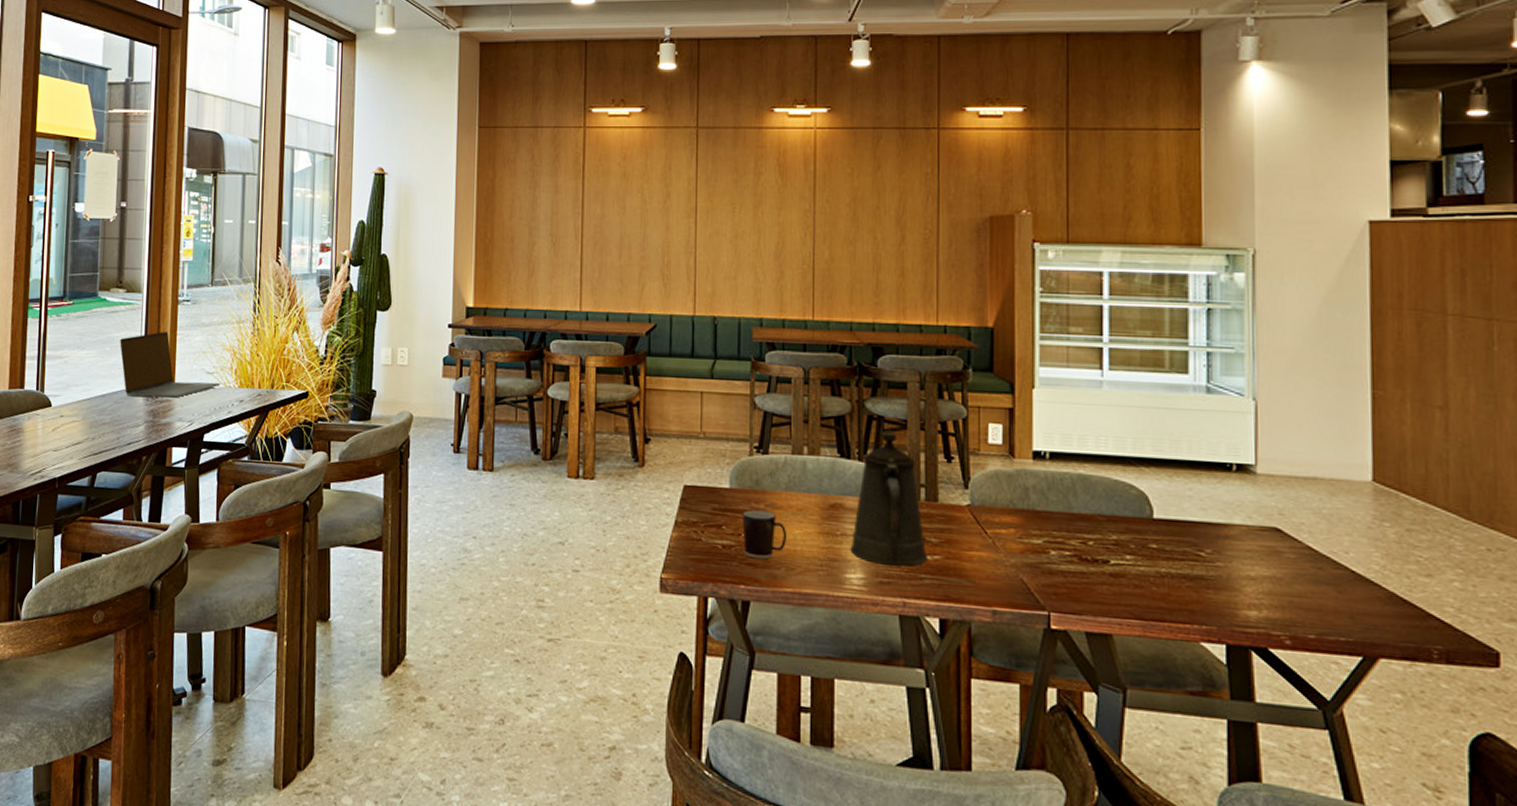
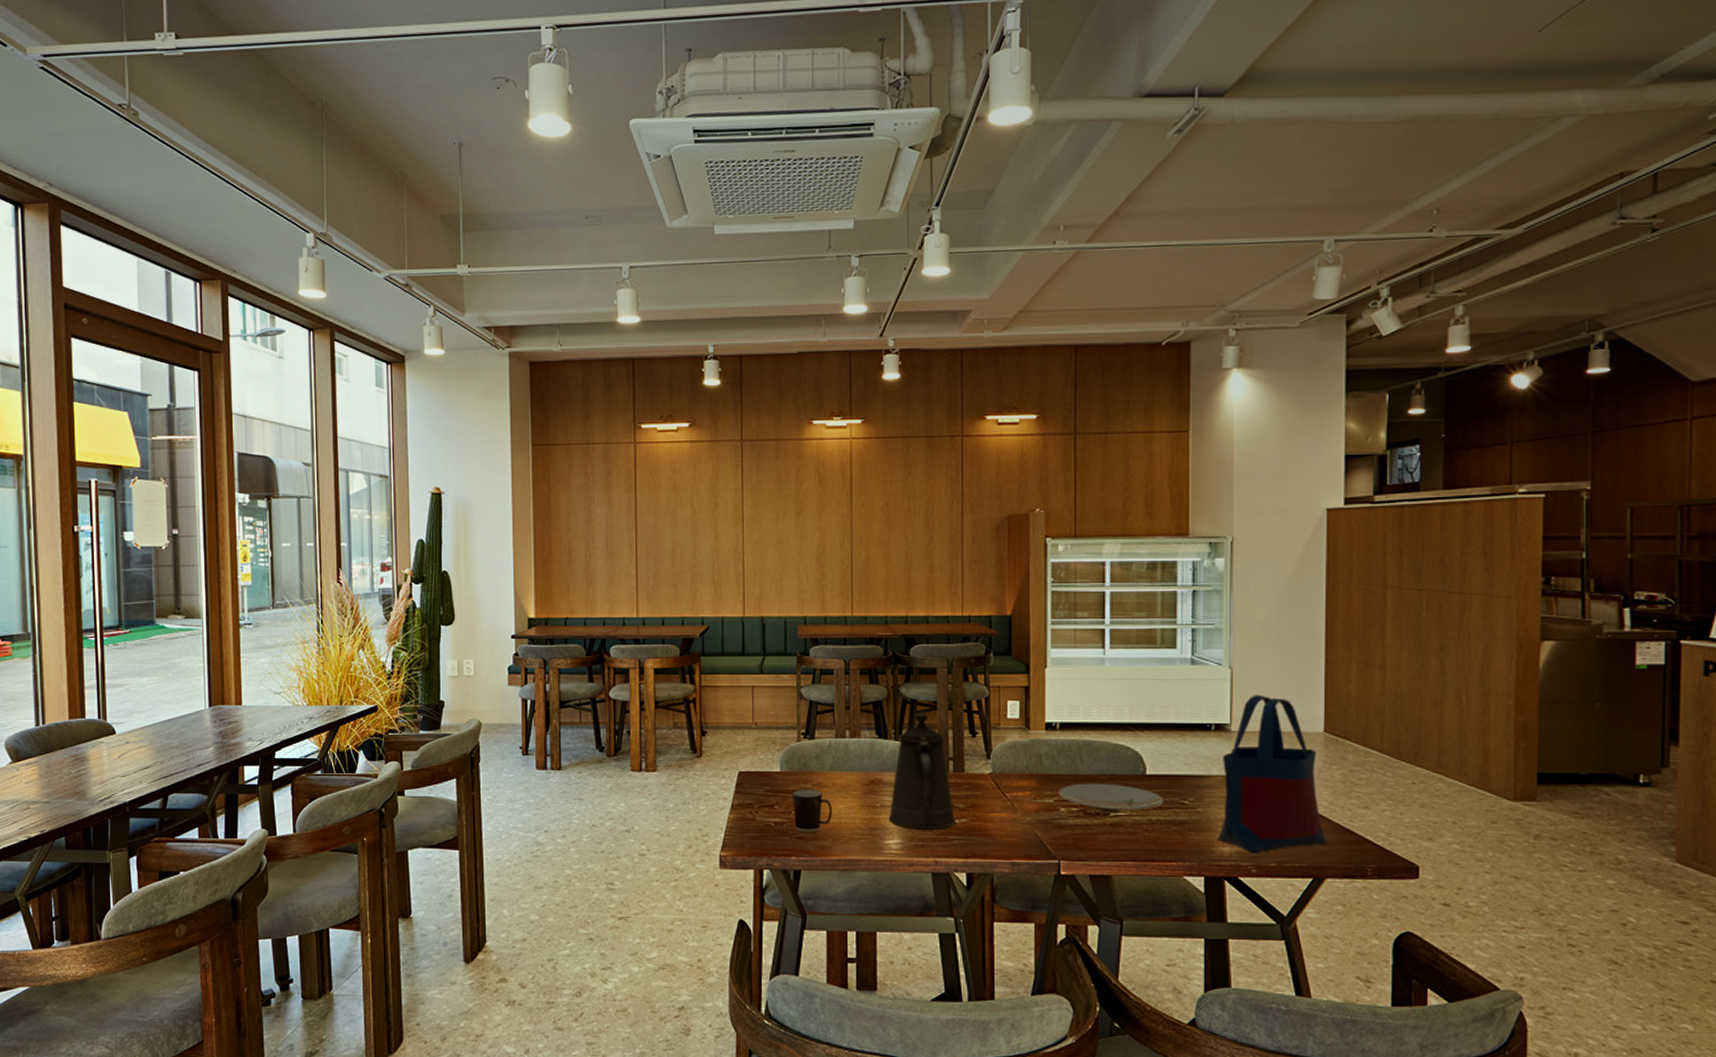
laptop: present [120,332,220,398] -> none [182,655,289,720]
plate: none [1048,523,1176,562] -> present [1058,783,1164,813]
tote bag: none [1241,432,1379,621] -> present [1217,694,1327,853]

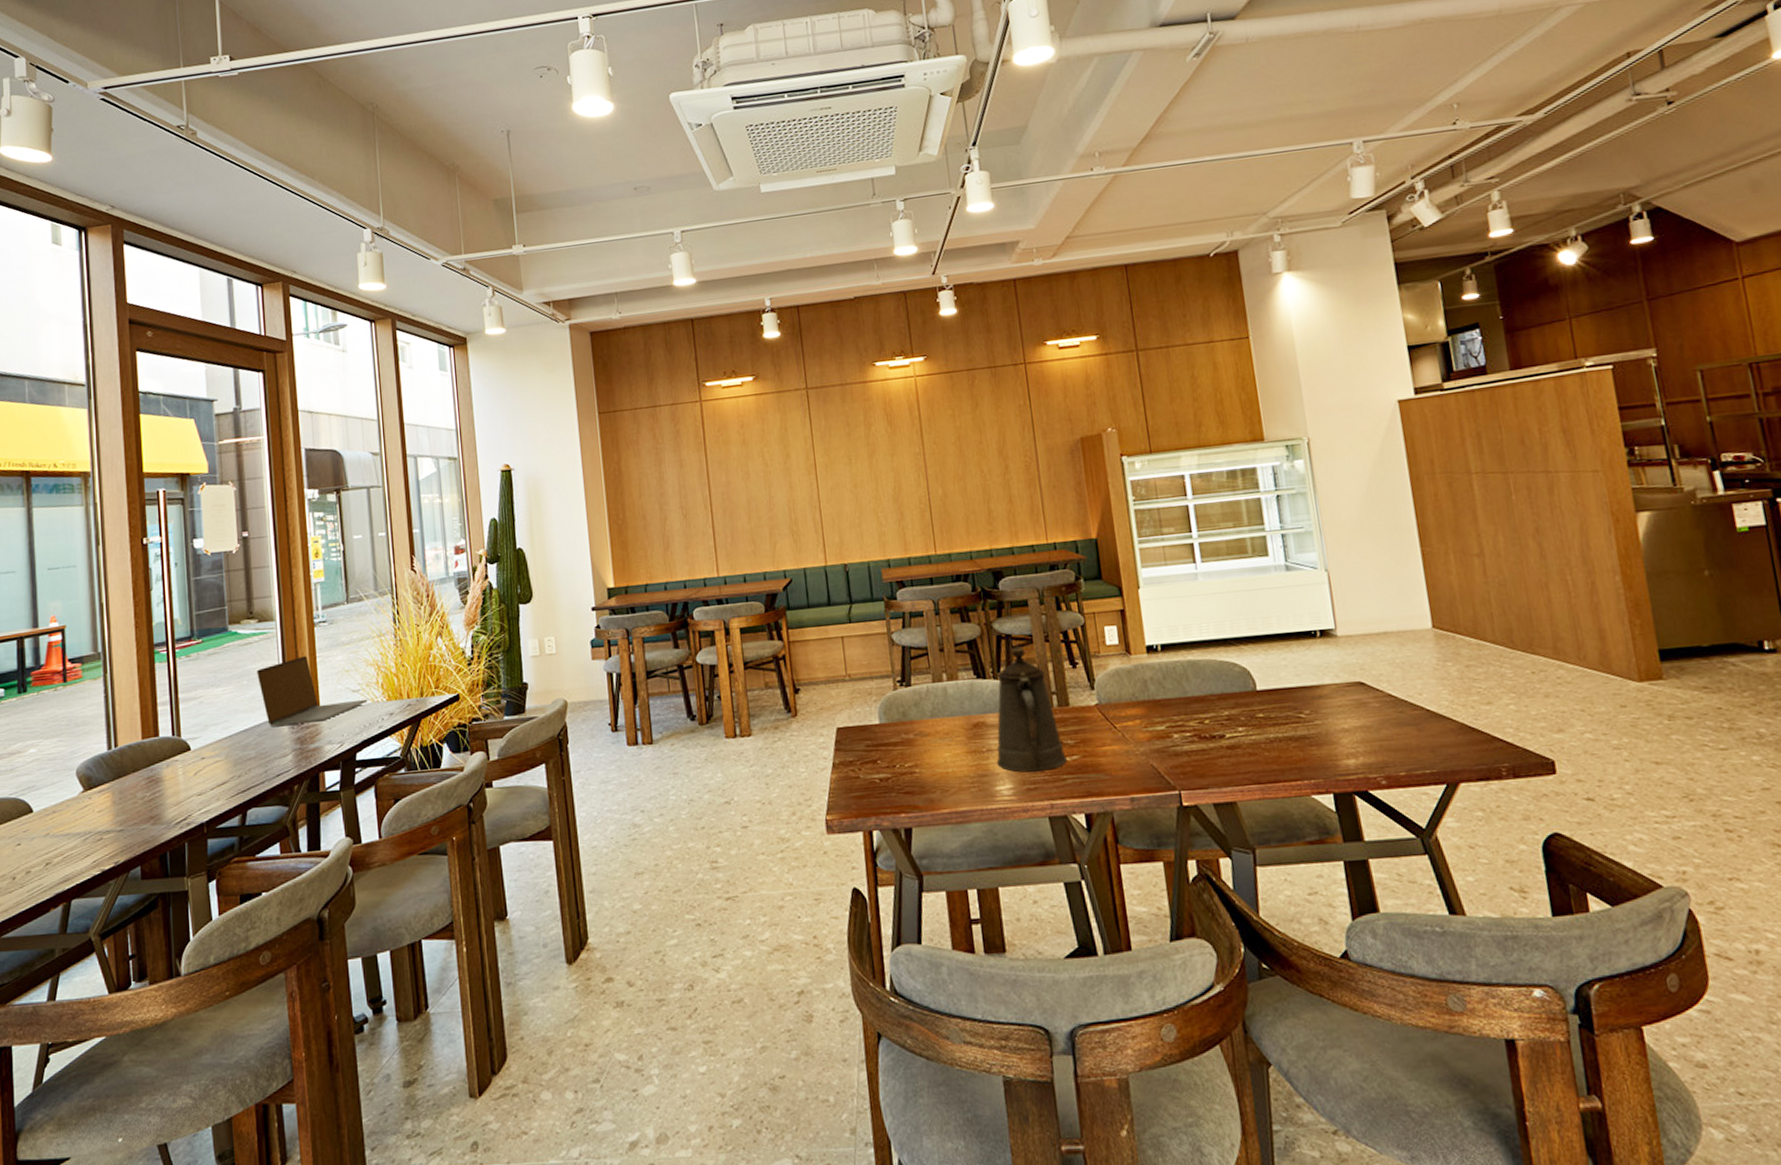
laptop: none [182,655,289,720] -> present [257,656,368,728]
mug: present [792,790,833,833] -> none [894,739,939,787]
plate: present [1058,783,1164,813] -> none [1168,703,1280,736]
tote bag: present [1217,694,1327,853] -> none [1332,595,1455,764]

